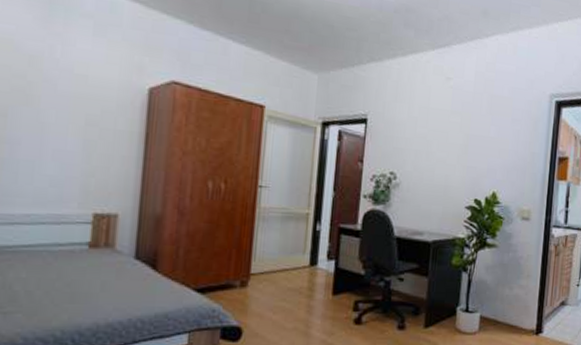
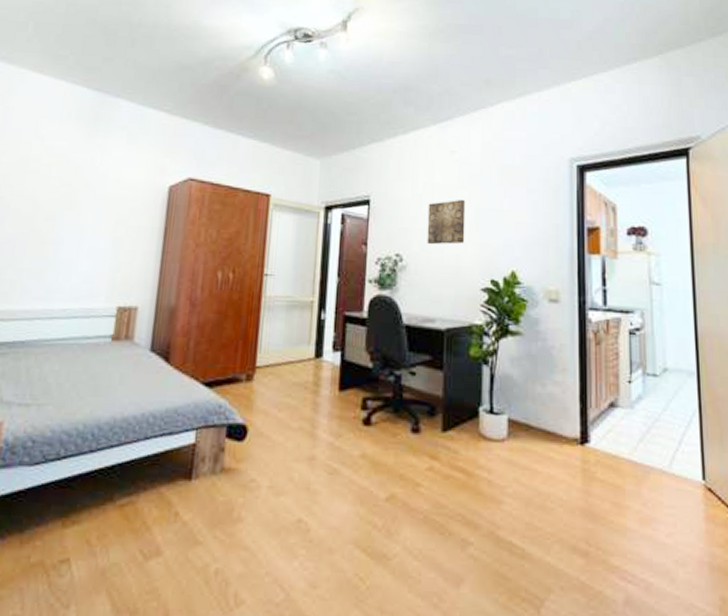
wall art: none [419,124,457,166] -> present [427,199,466,245]

